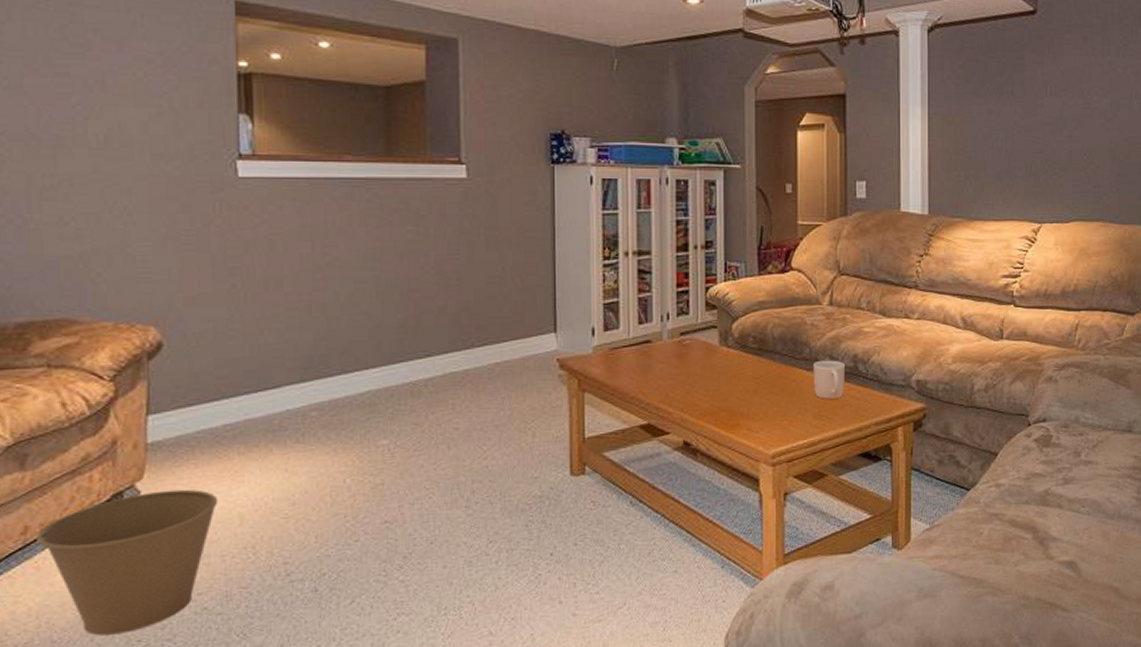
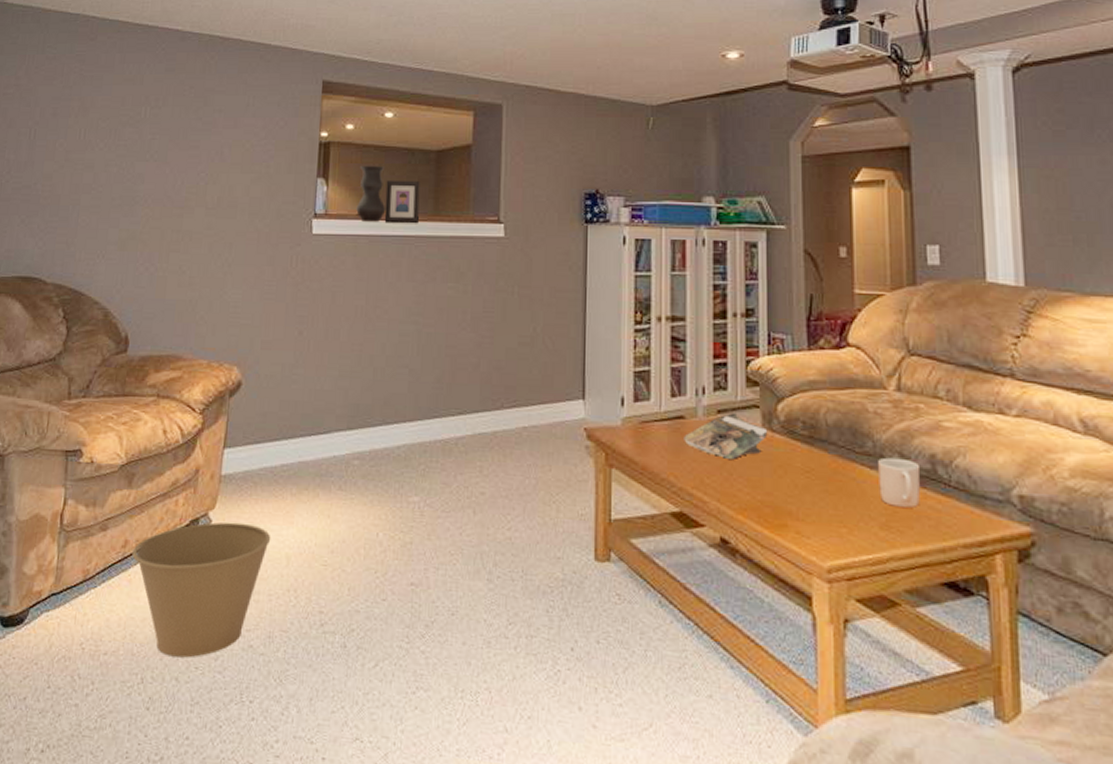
vase: none [292,100,329,165] -> present [356,165,386,223]
picture frame: none [326,117,369,165] -> present [384,179,420,224]
magazine: none [650,333,724,374] -> present [684,412,768,459]

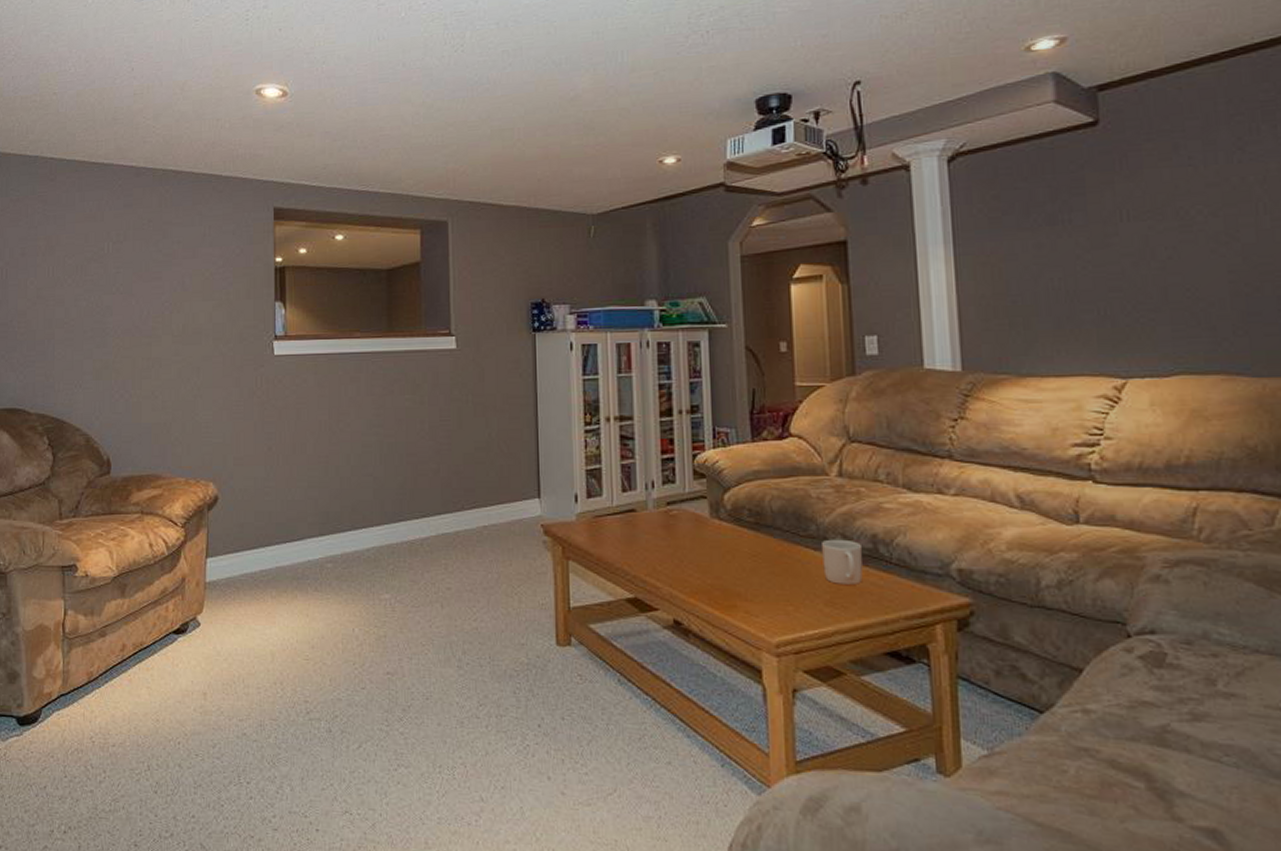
basket: present [132,522,271,658] -> none [130,624,256,747]
vase: present [356,165,386,223] -> none [314,286,342,342]
picture frame: present [384,179,420,224] -> none [341,299,374,342]
magazine: present [684,412,768,459] -> none [635,503,716,547]

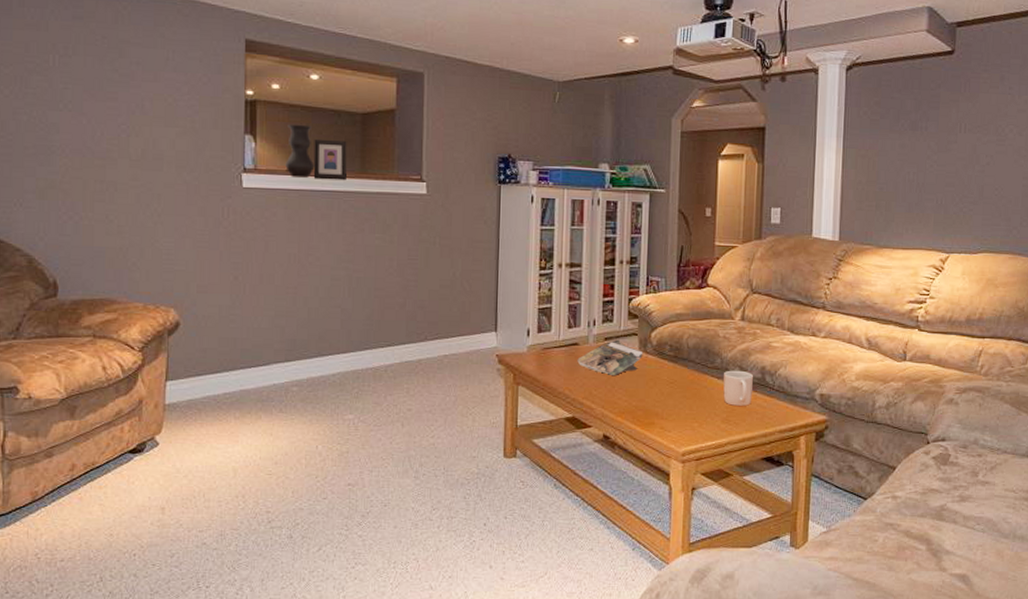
vase: none [314,286,342,342] -> present [285,124,315,179]
picture frame: none [341,299,374,342] -> present [313,138,347,181]
magazine: none [635,503,716,547] -> present [577,339,644,375]

